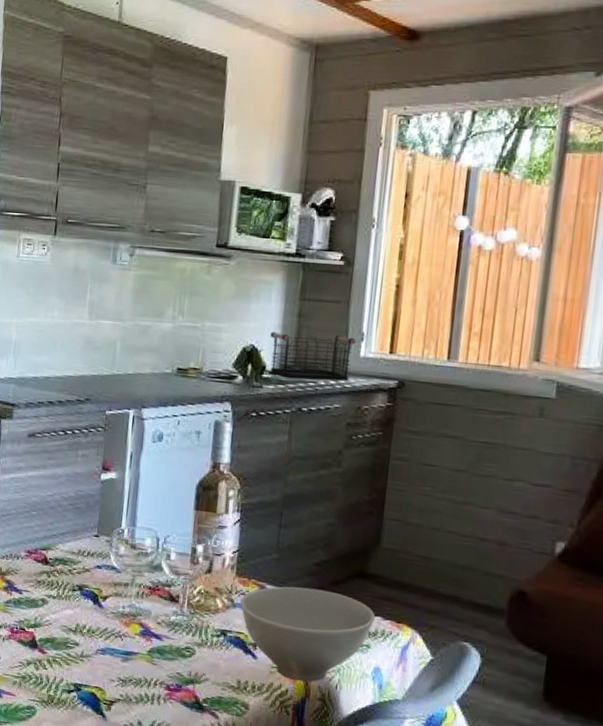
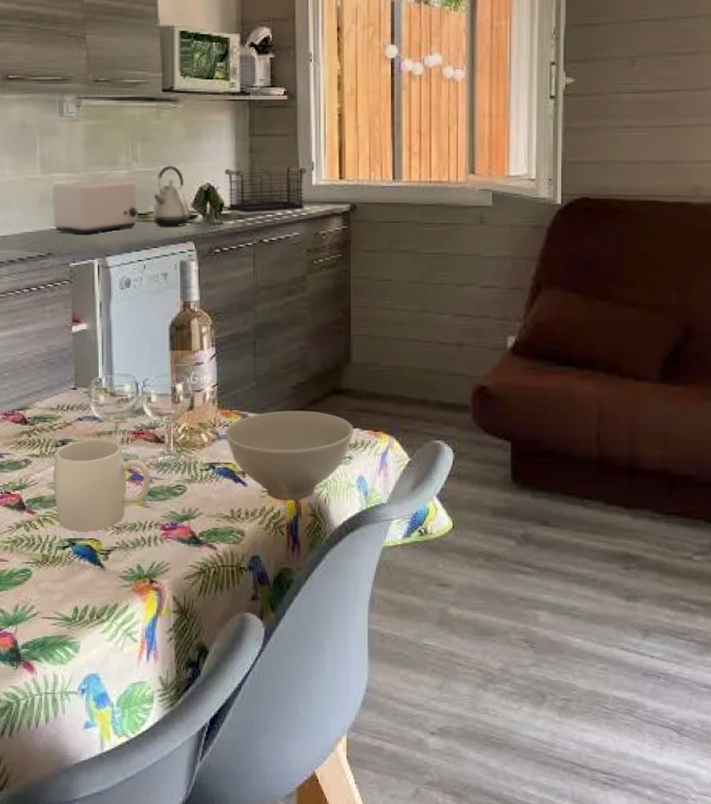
mug: none [65,587,162,680] -> present [53,439,151,531]
toaster: none [94,330,179,384] -> present [51,180,138,234]
kettle: none [192,322,231,386] -> present [152,165,191,227]

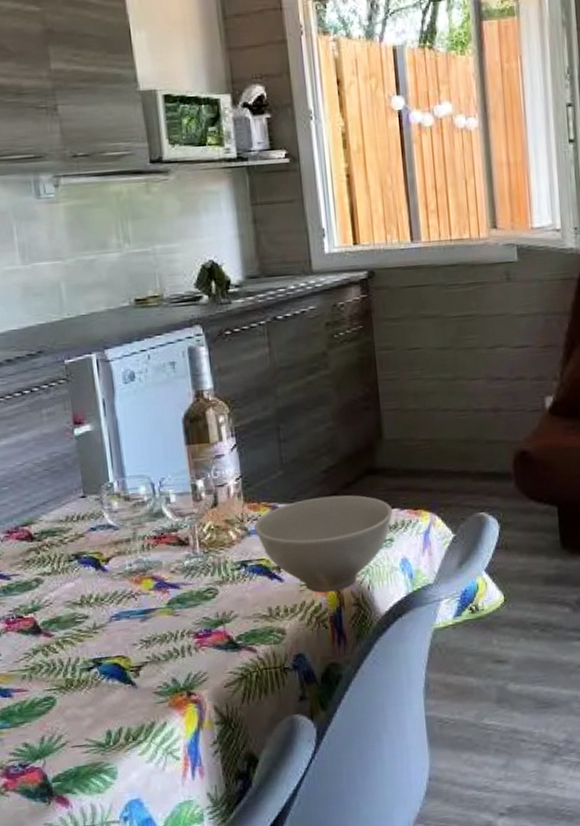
toaster: present [51,180,138,234] -> none [35,263,136,328]
mug: present [53,439,151,531] -> none [68,547,179,650]
kettle: present [152,165,191,227] -> none [151,243,195,312]
dish rack: present [225,166,307,212] -> none [228,235,319,289]

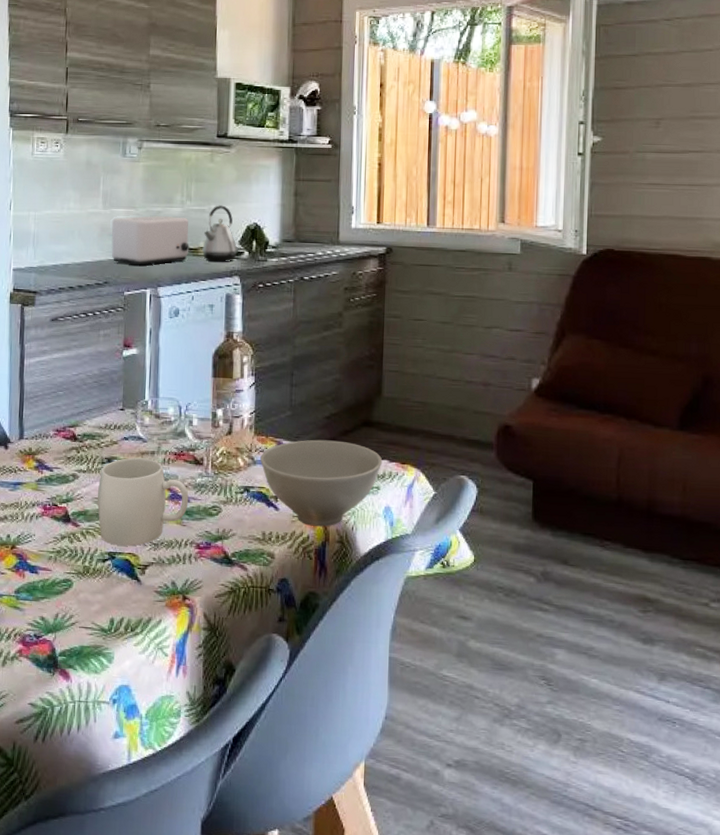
toaster: none [35,263,136,328] -> present [111,216,189,266]
mug: none [68,547,179,650] -> present [97,457,189,546]
kettle: none [151,243,195,312] -> present [202,205,238,262]

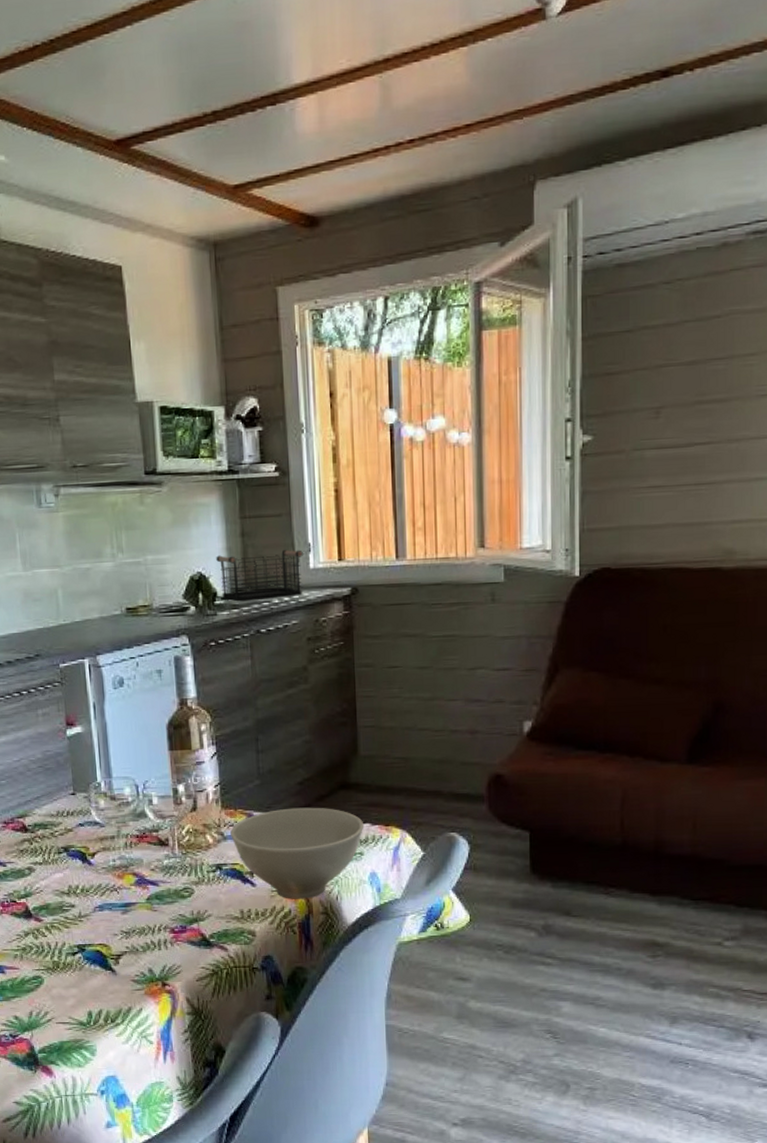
mug: present [97,457,189,546] -> none [57,844,158,937]
toaster: present [111,216,189,266] -> none [35,572,127,633]
kettle: present [202,205,238,262] -> none [142,554,183,621]
dish rack: none [271,210,347,252] -> present [216,549,303,602]

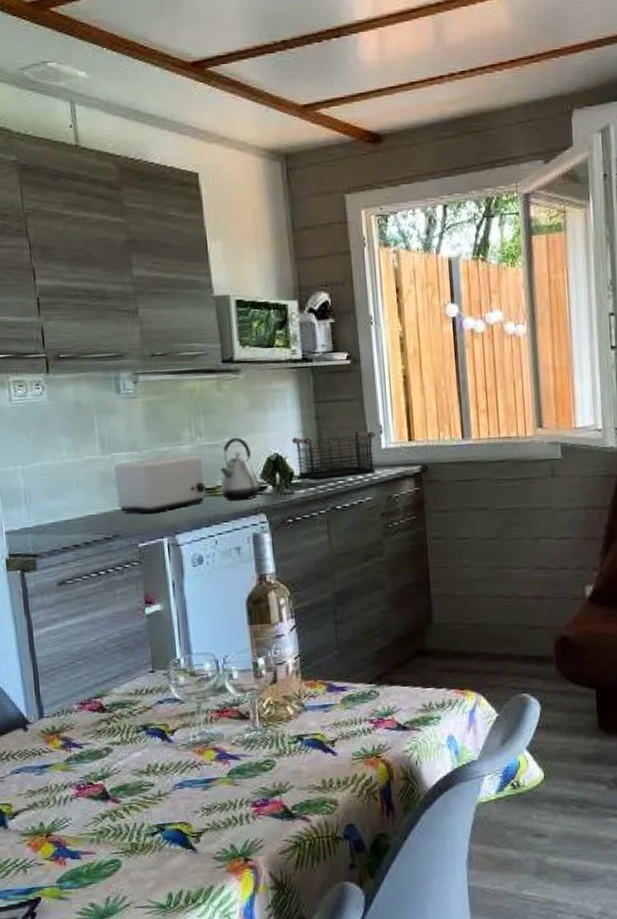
toaster: none [35,572,127,633] -> present [113,454,206,514]
kettle: none [142,554,183,621] -> present [220,437,261,501]
bowl: present [230,807,365,899] -> none [311,675,441,767]

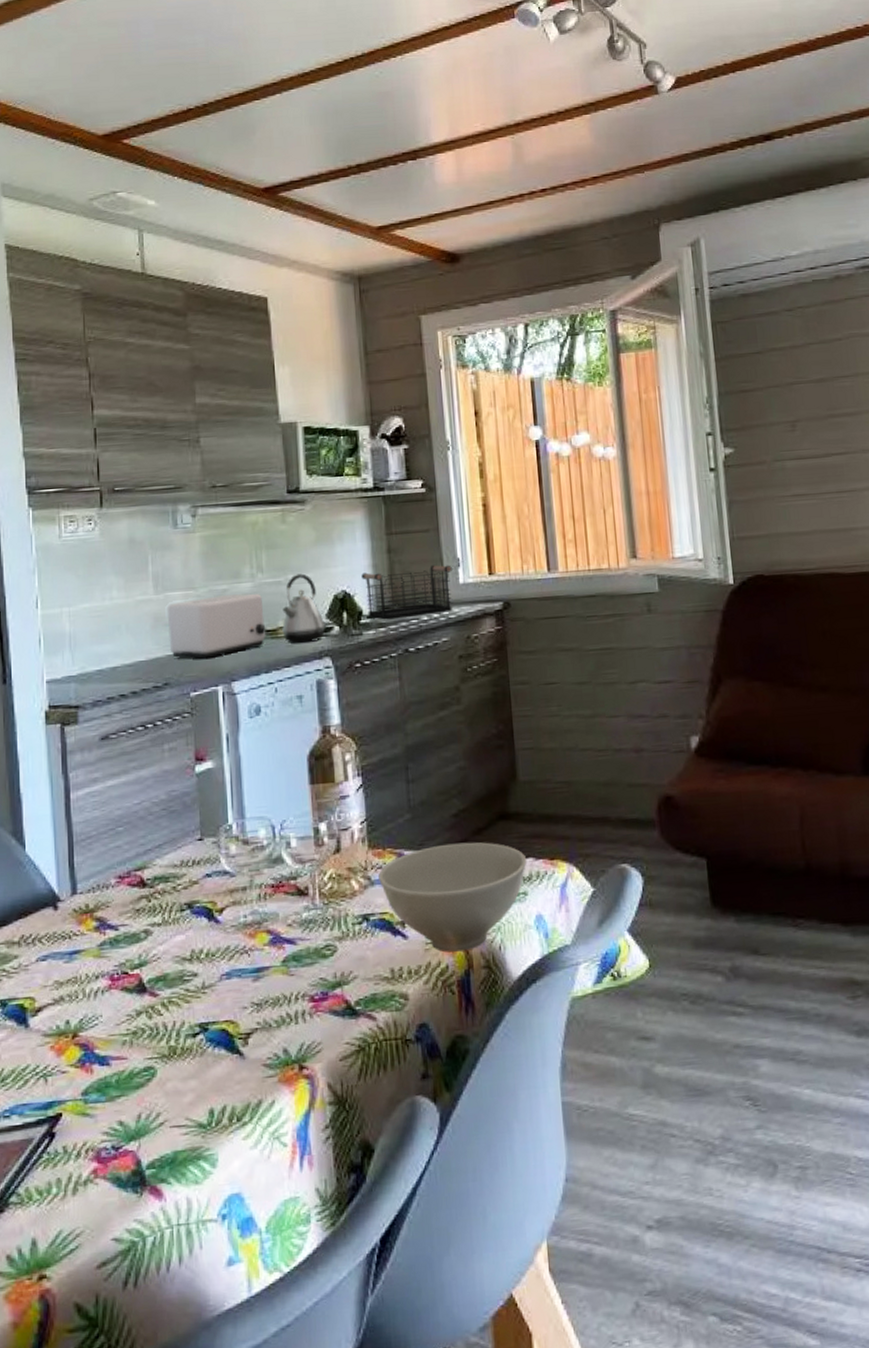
bowl: none [311,675,441,767] -> present [378,842,527,952]

